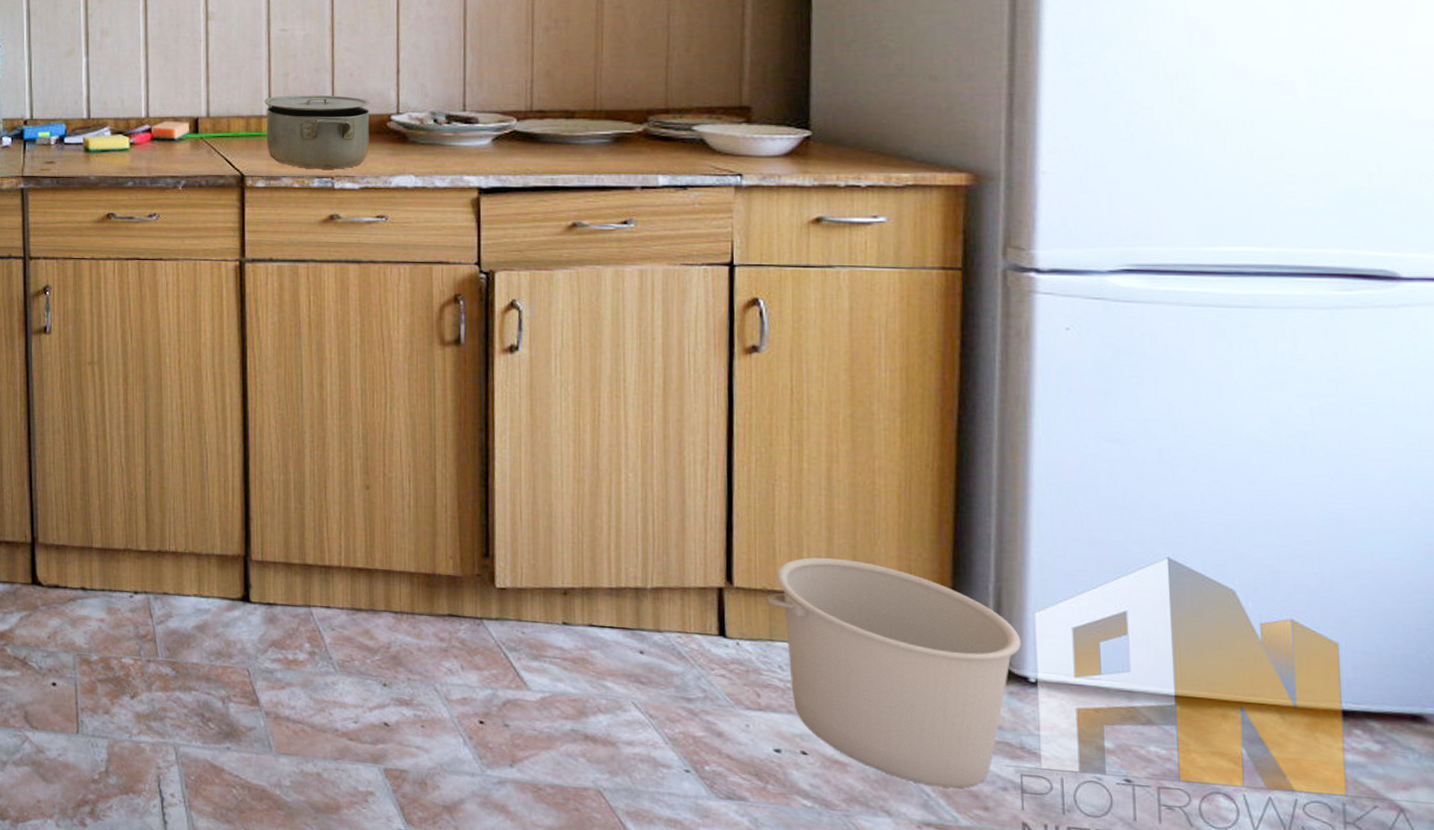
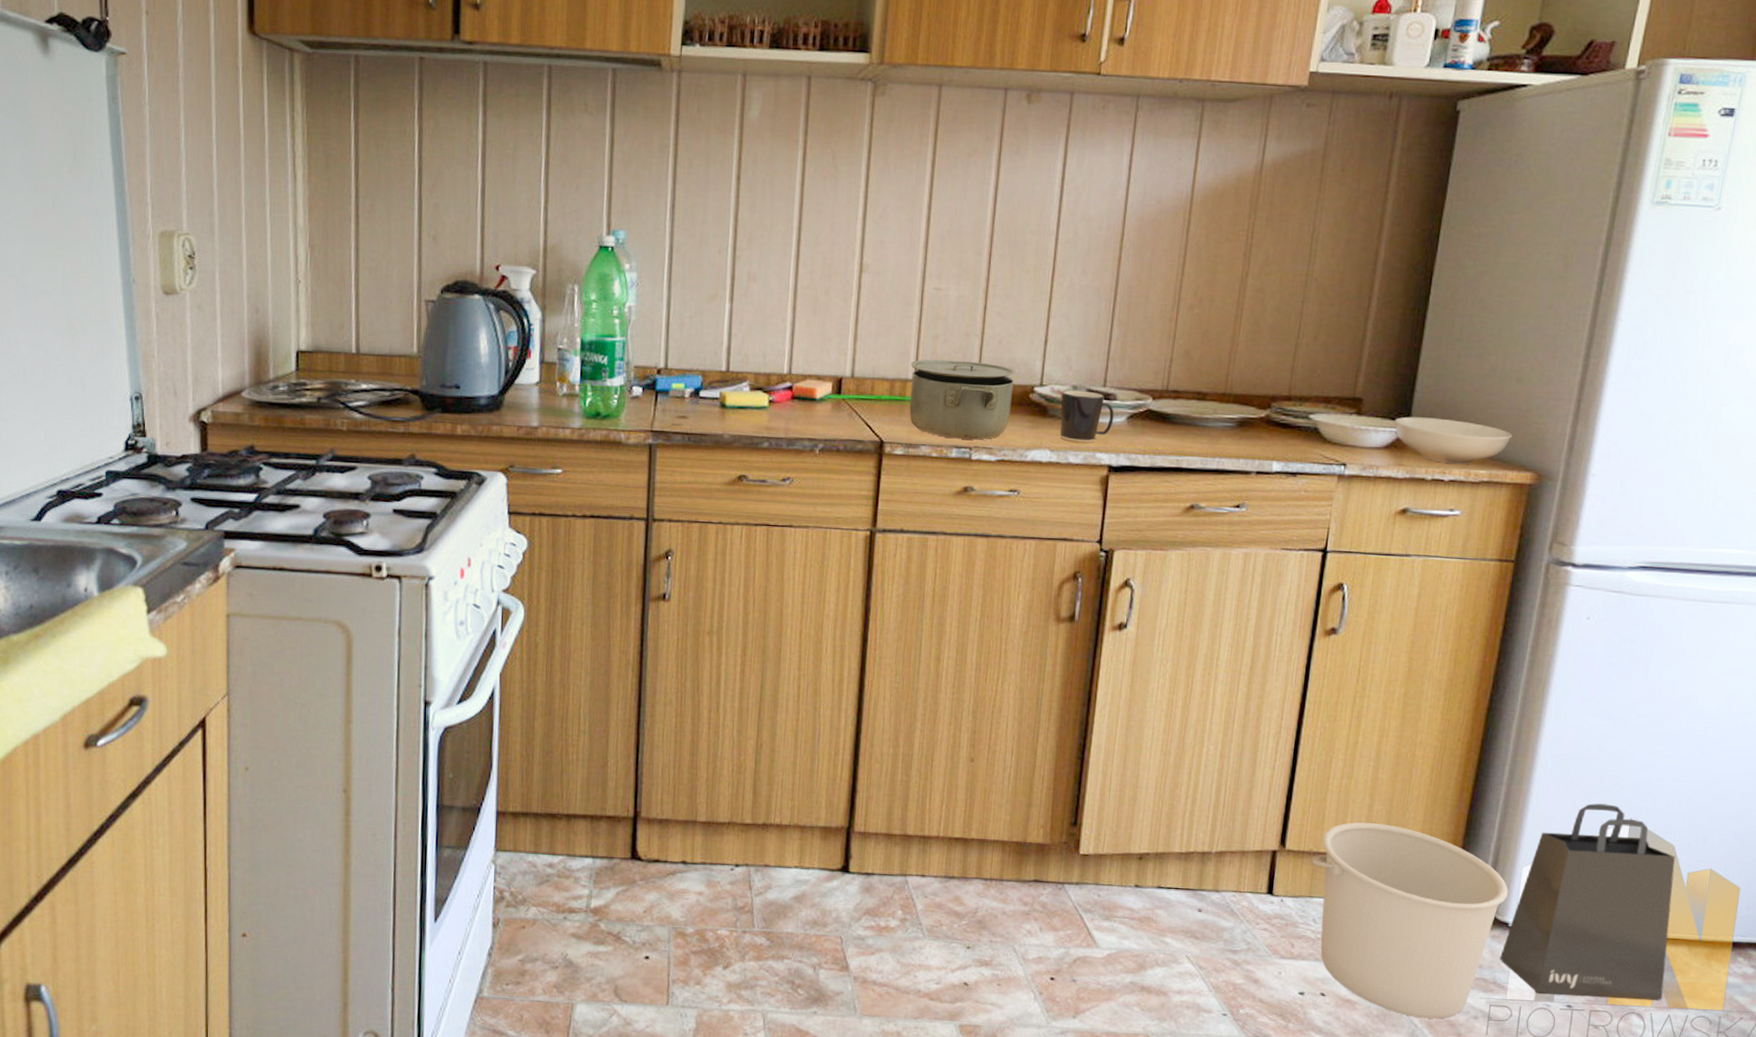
mug: none [420,116,478,168] -> present [1059,390,1114,444]
bowl: none [790,122,935,169] -> present [1394,416,1513,465]
shopping bag: none [1024,539,1255,778] -> present [1500,803,1675,1000]

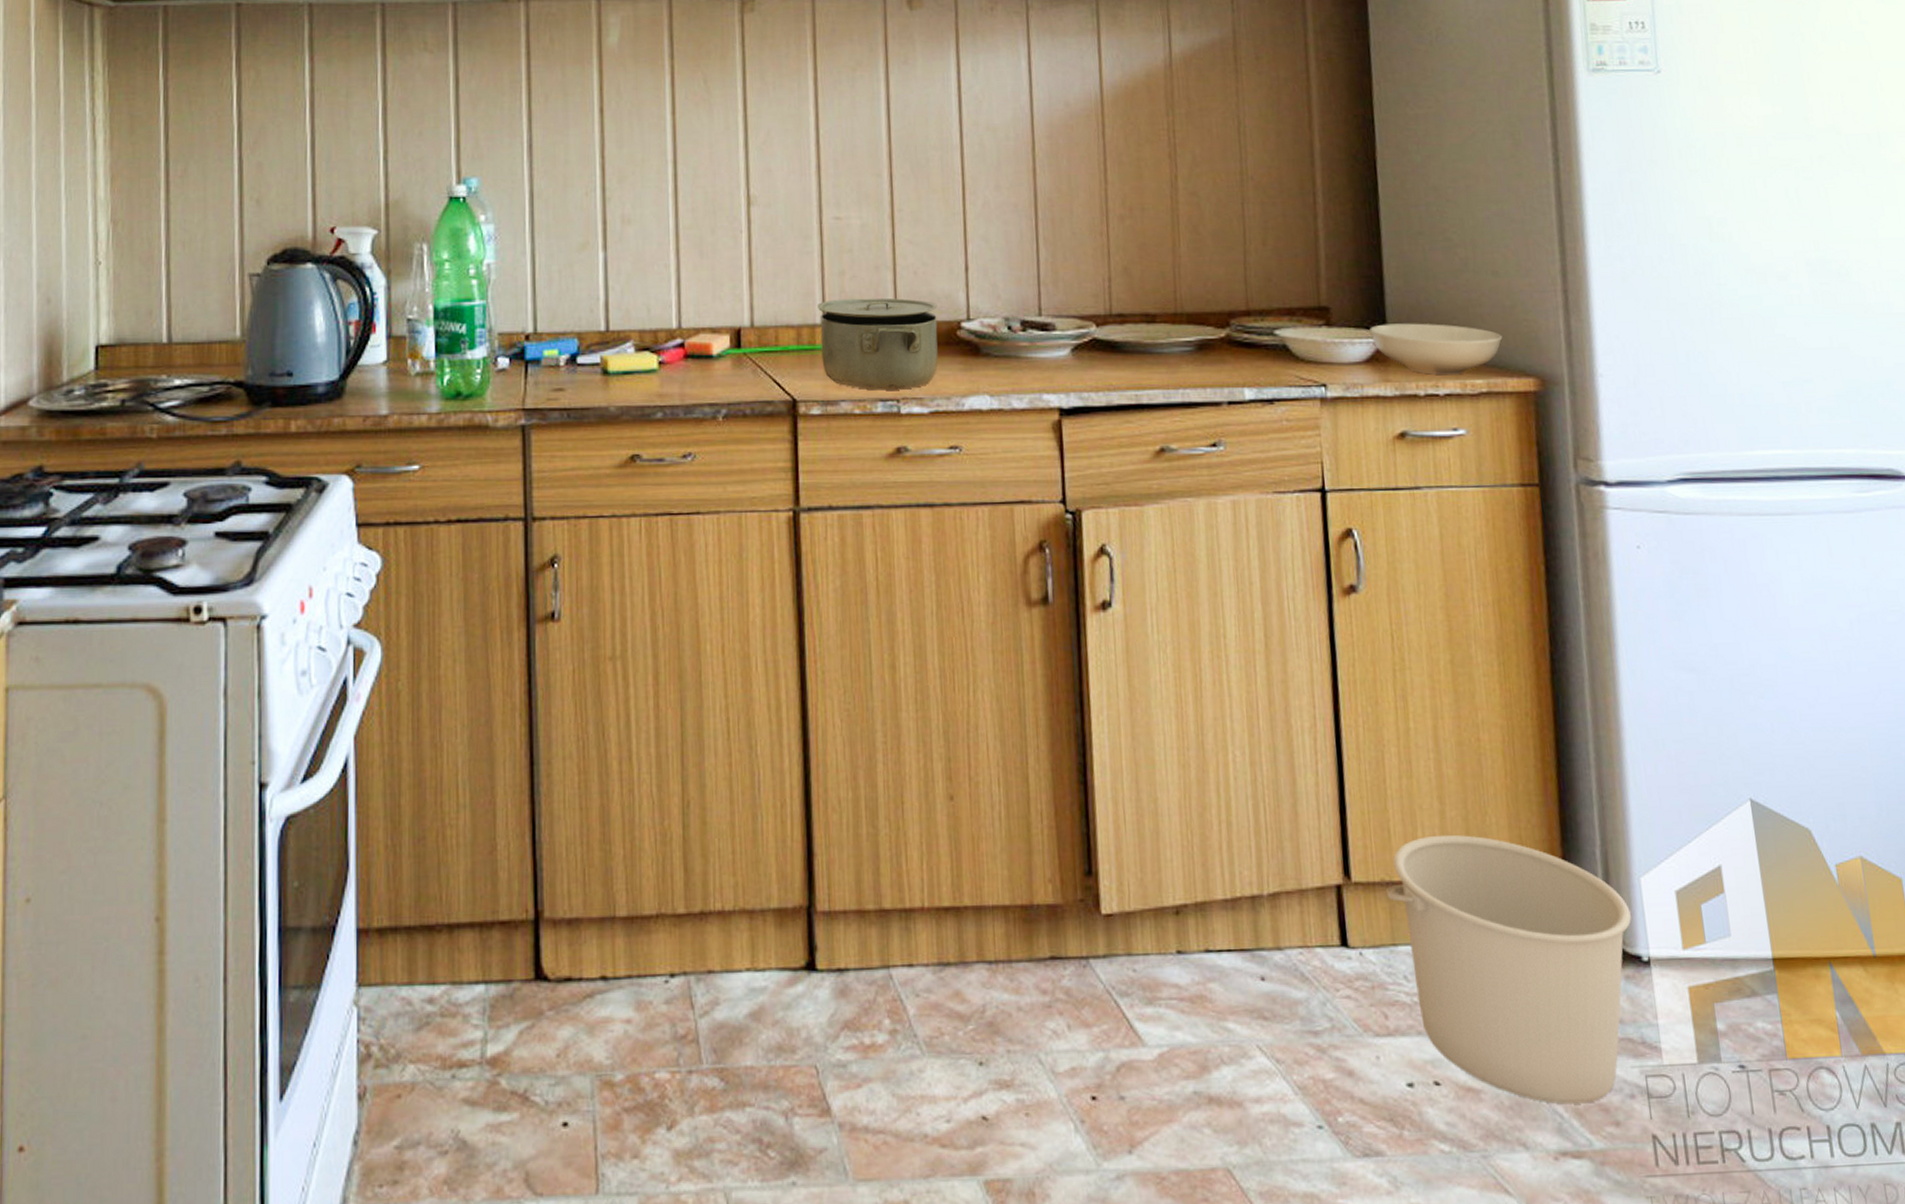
mug: present [1059,390,1114,444] -> none [993,322,1057,385]
shopping bag: present [1500,803,1675,1000] -> none [1641,782,1851,1052]

